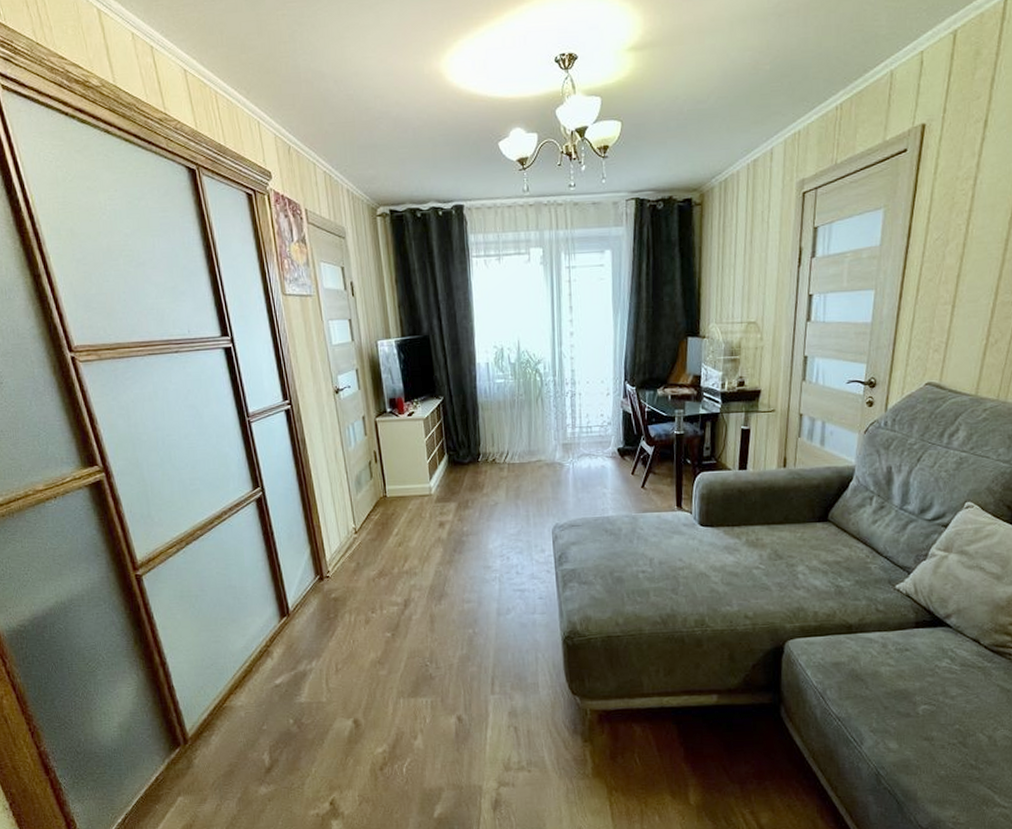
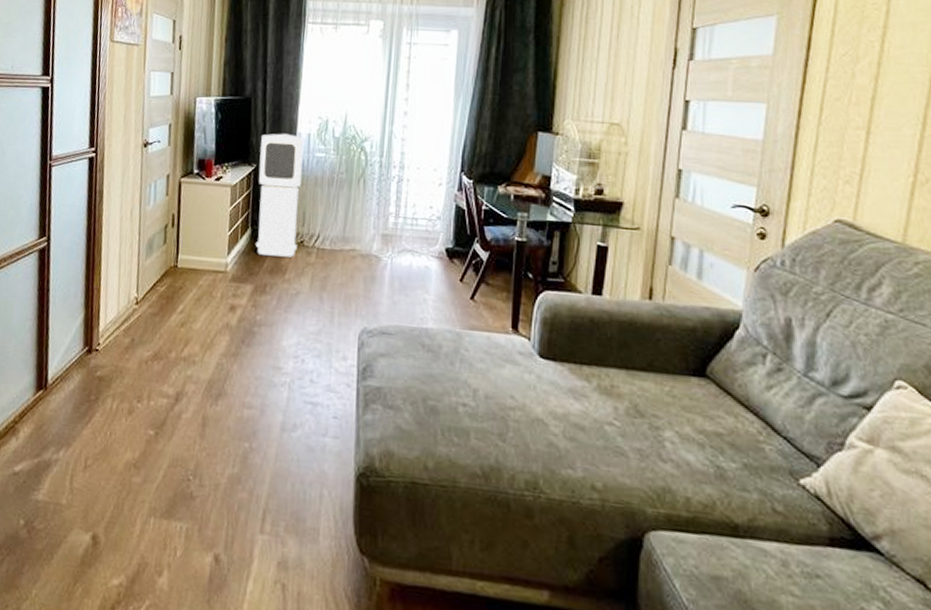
air purifier: none [444,365,490,476] -> present [256,133,304,257]

